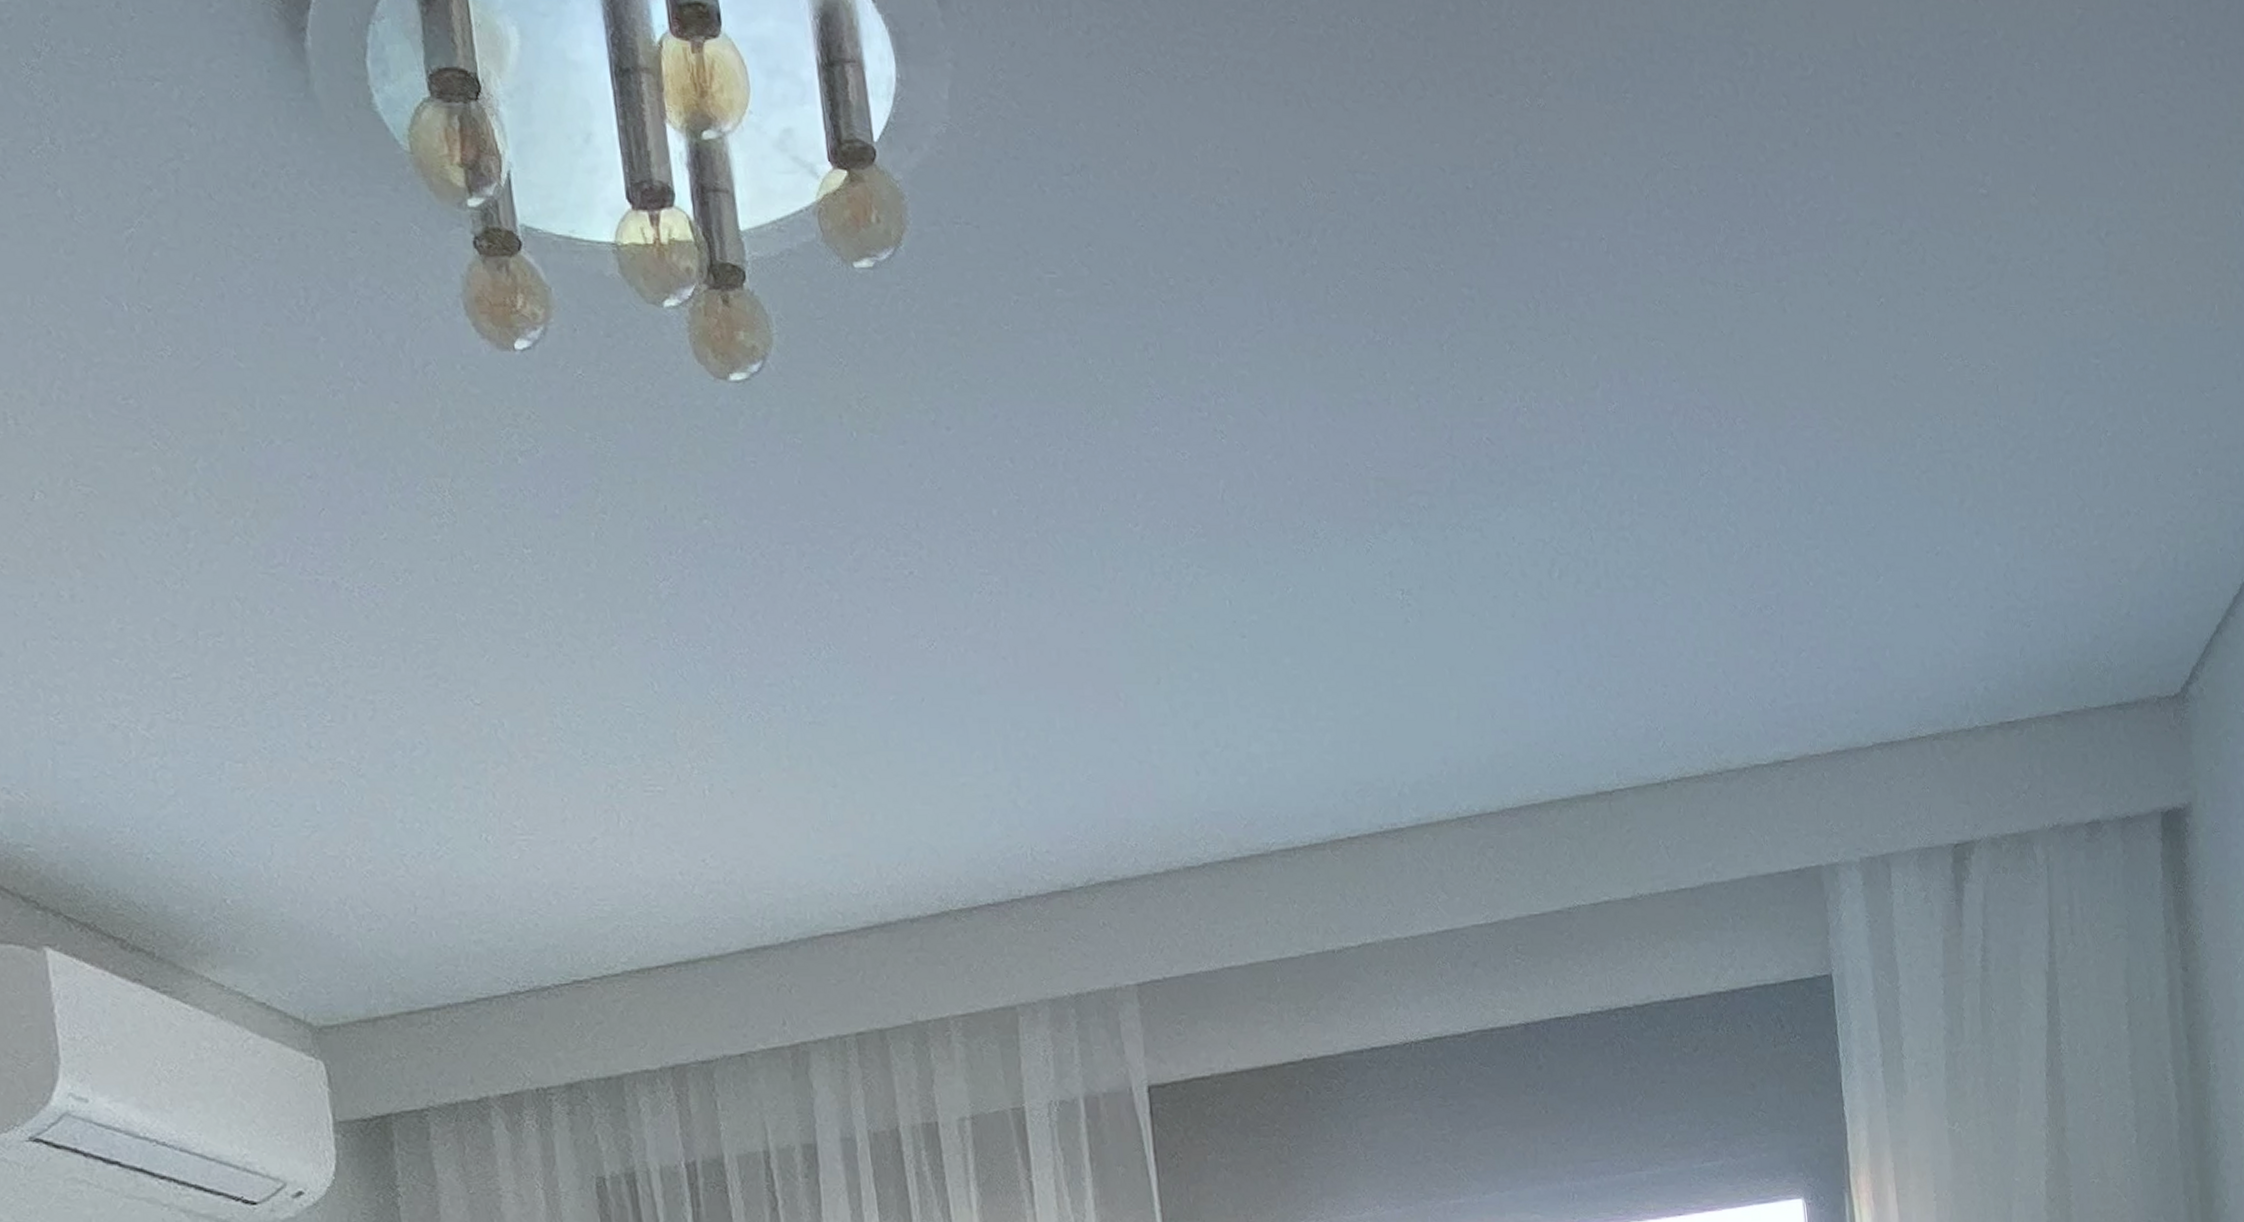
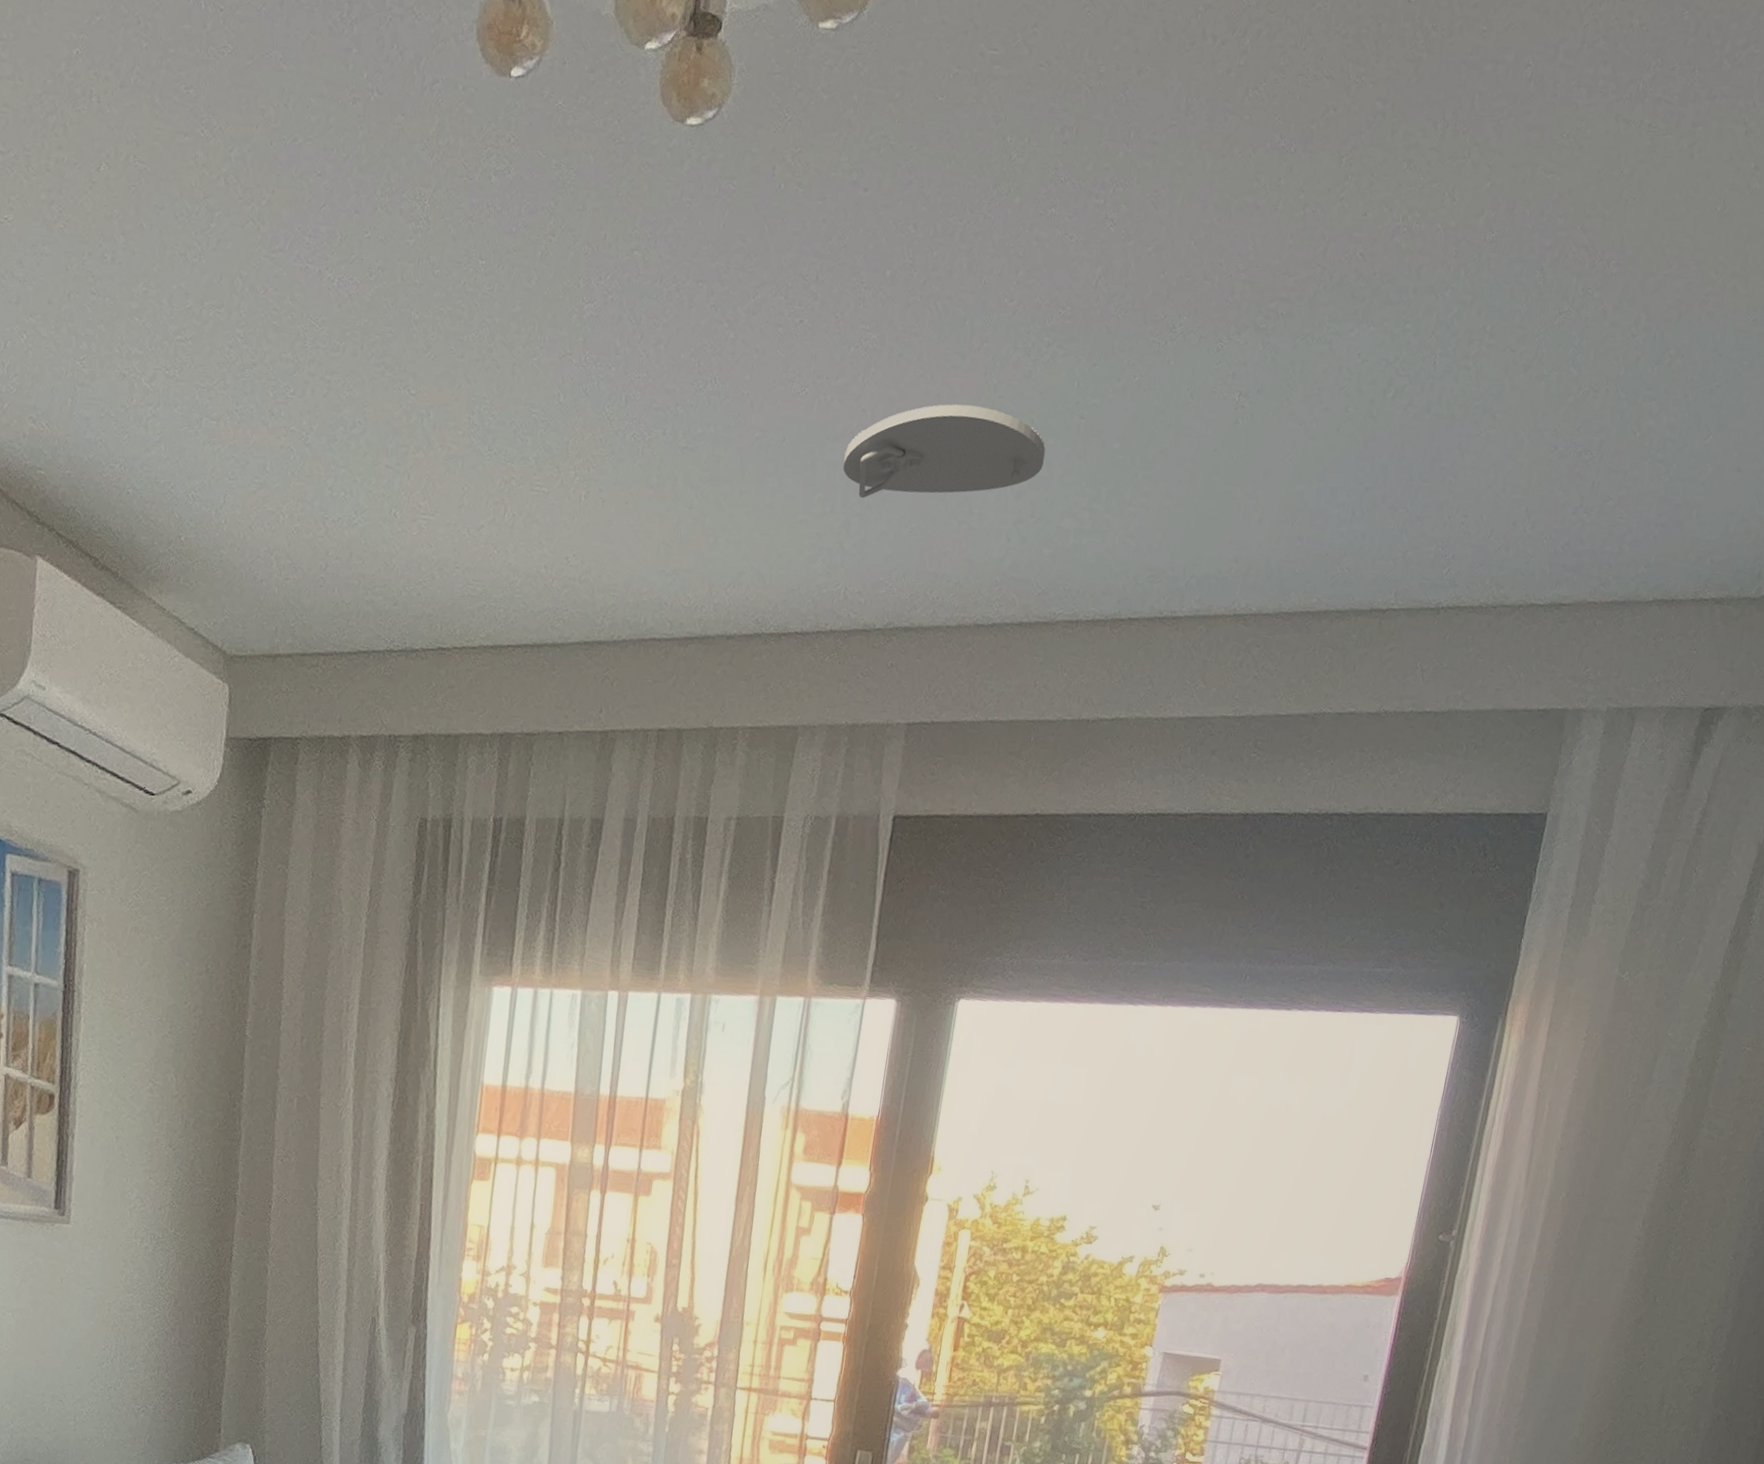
smoke detector: none [994,638,1215,752] -> present [843,404,1046,499]

